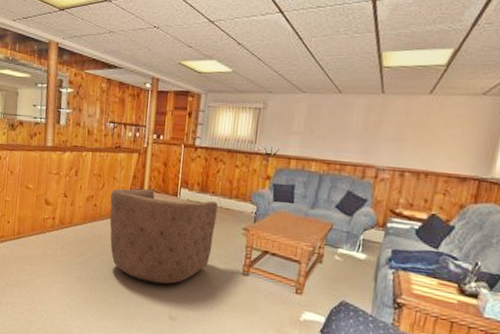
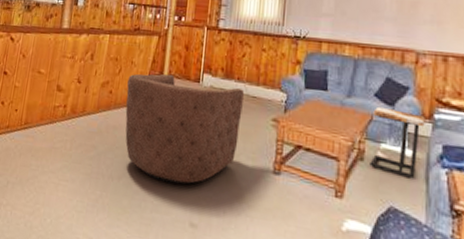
side table: none [327,216,379,278] -> present [370,106,425,179]

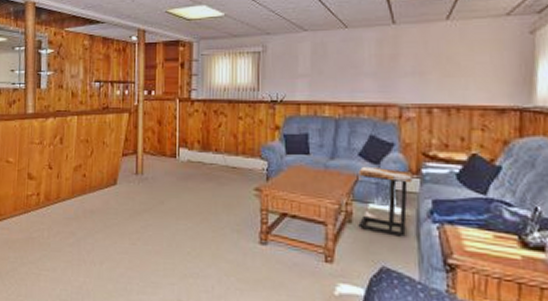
chair: present [125,73,244,185] -> none [101,151,223,264]

